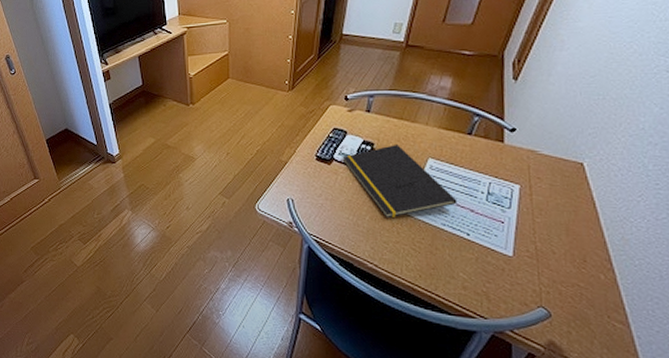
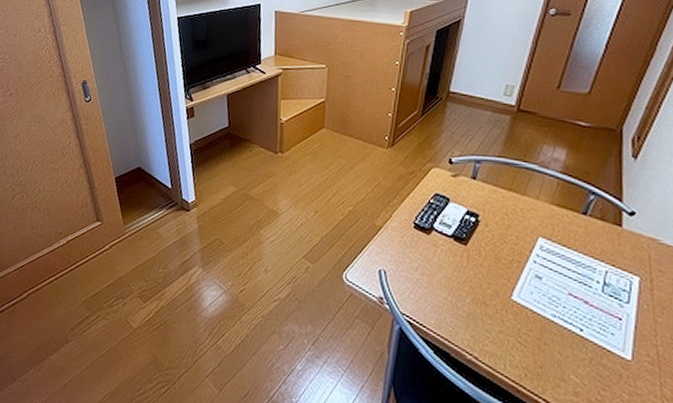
notepad: present [342,145,458,219] -> none [443,218,570,303]

